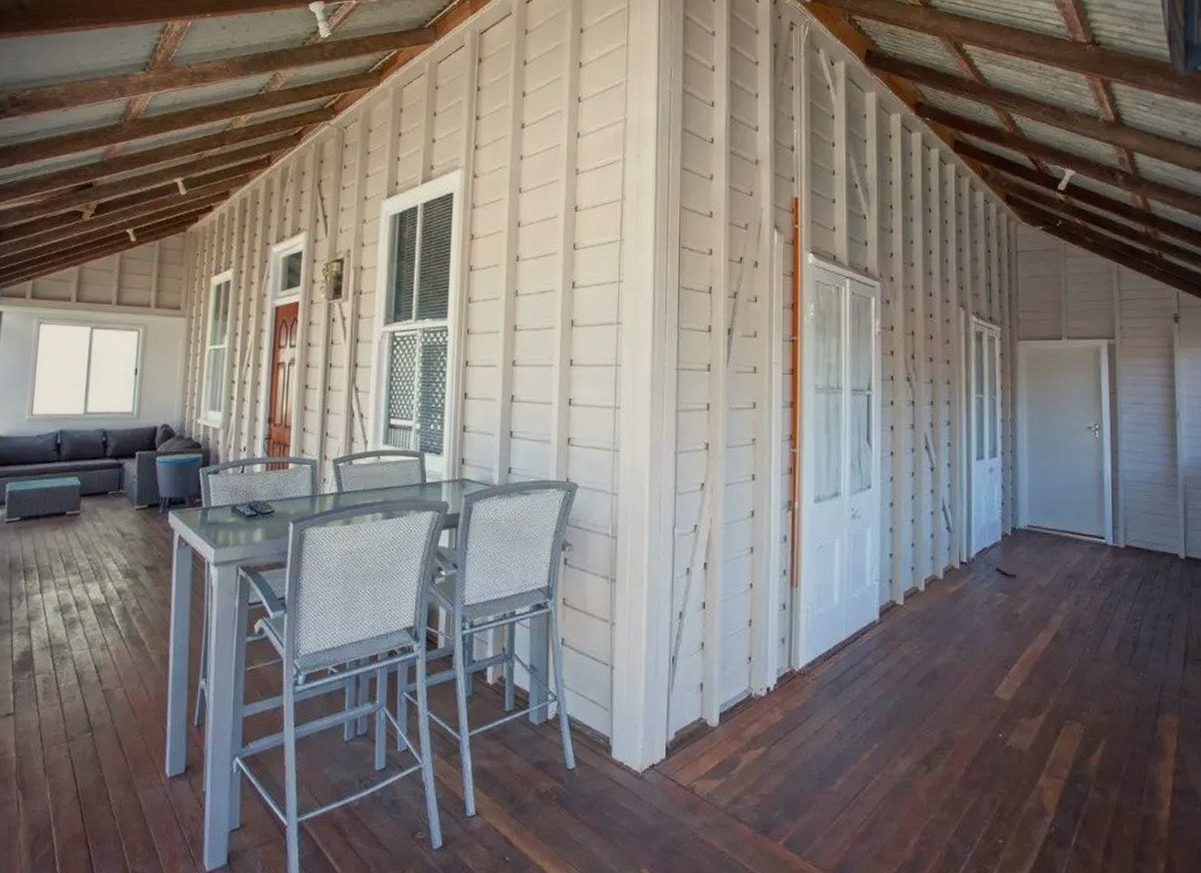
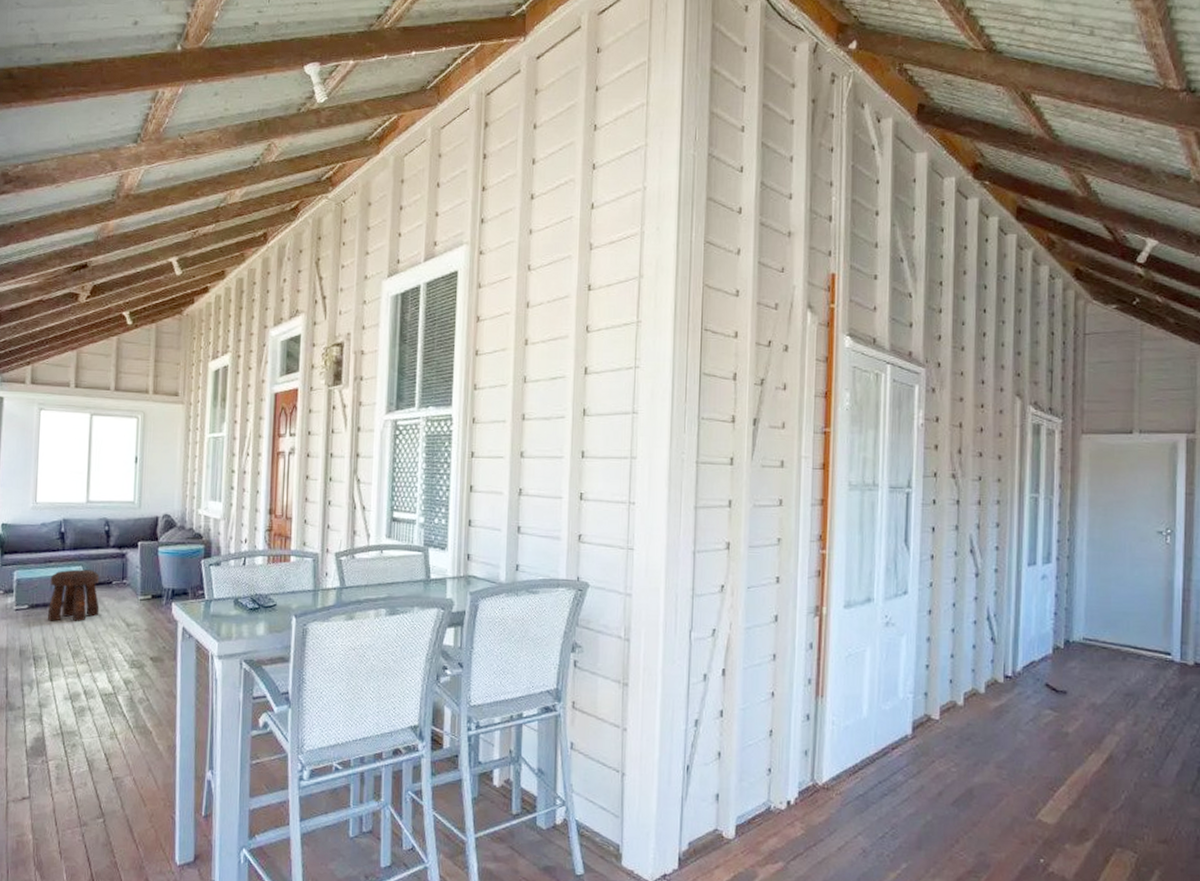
stool: none [39,480,96,533] -> present [47,569,100,621]

